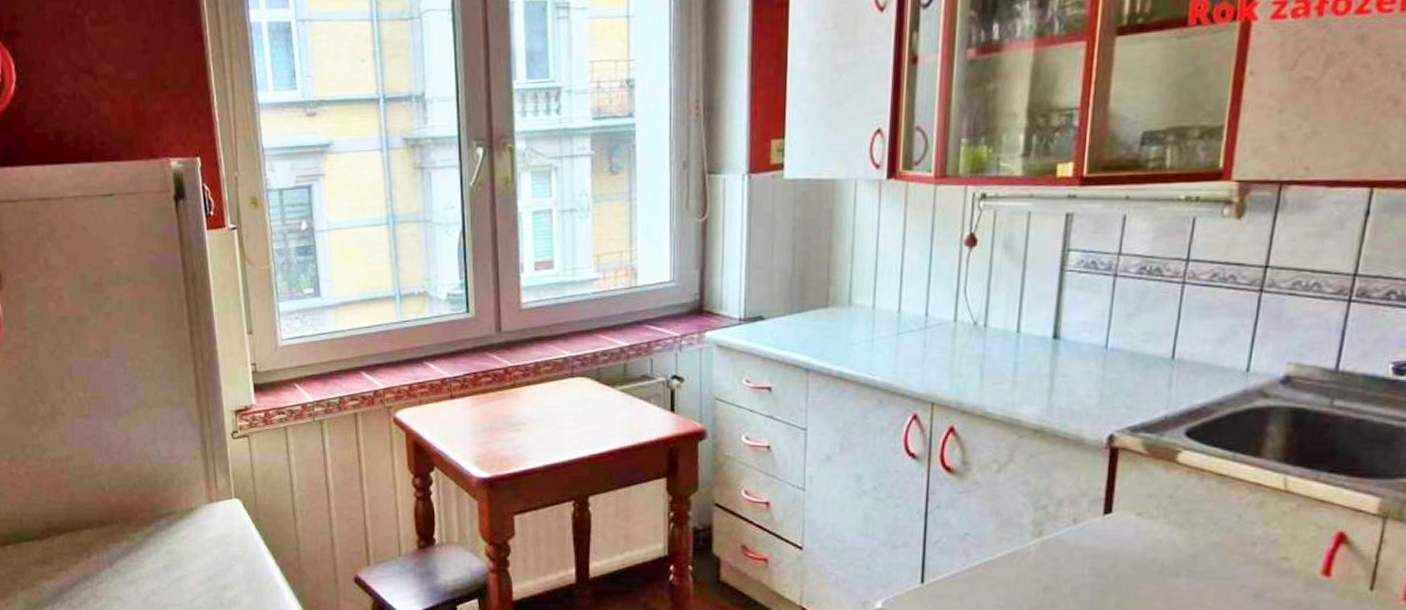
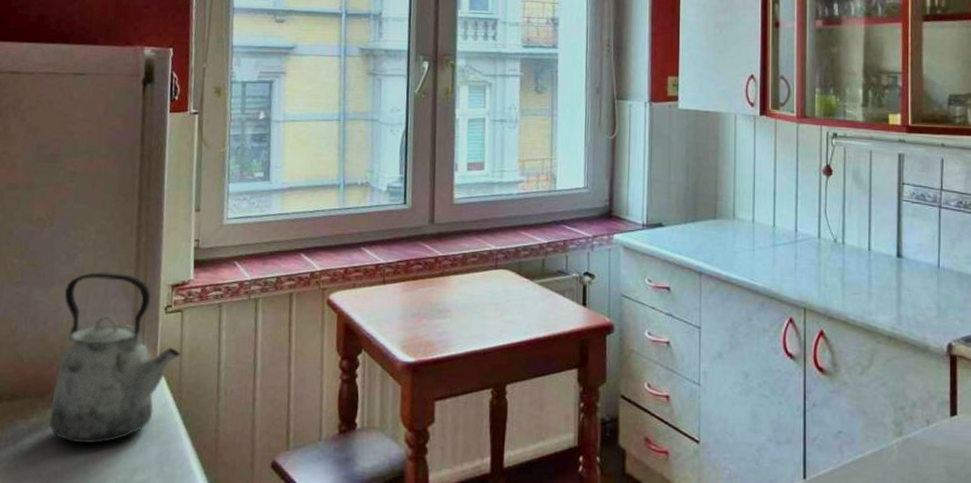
kettle: none [132,400,253,565] -> present [49,271,181,445]

